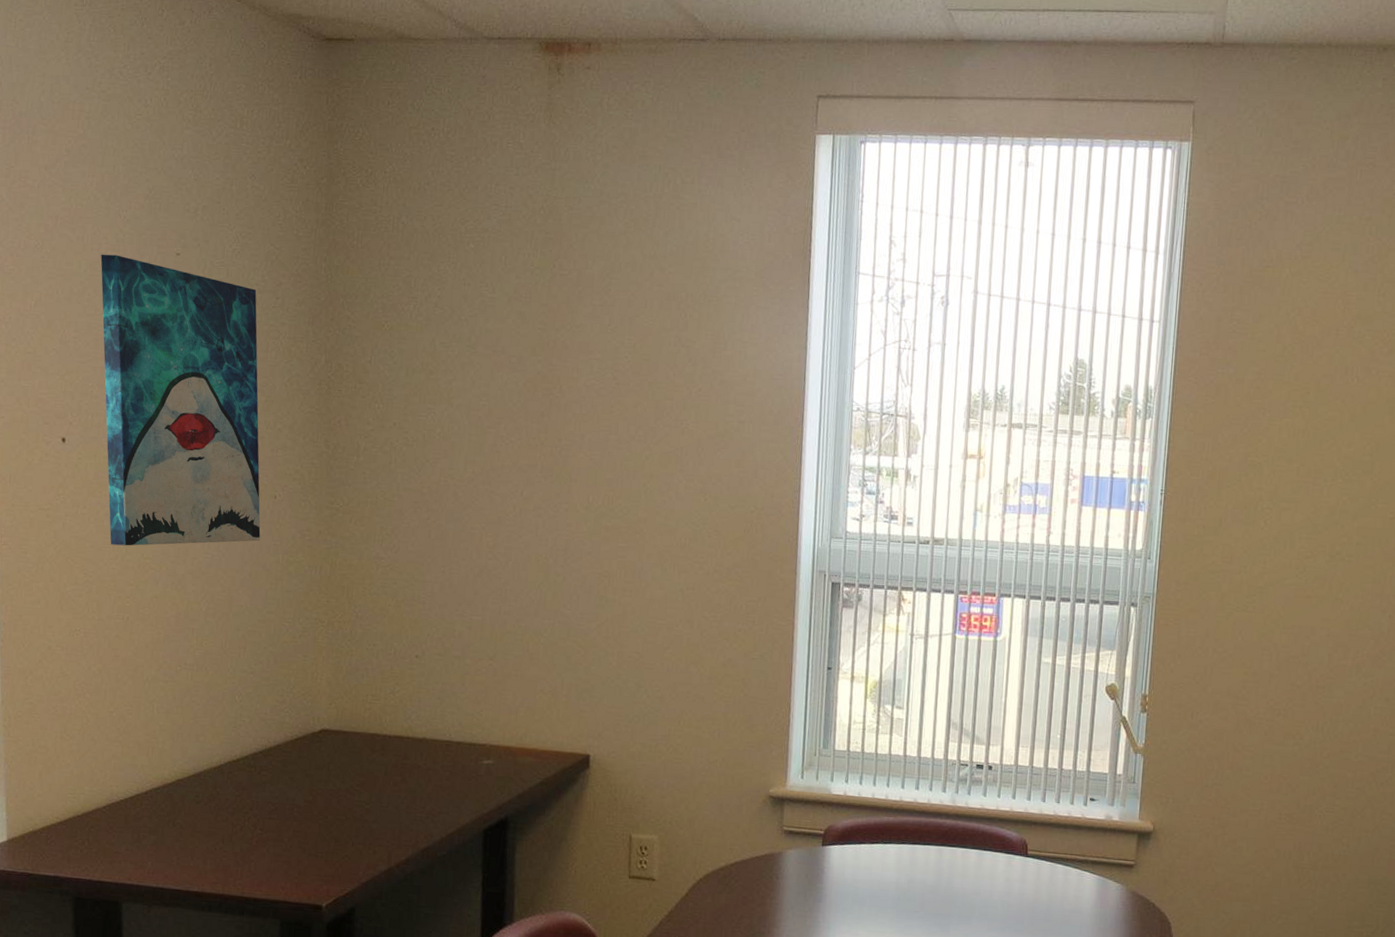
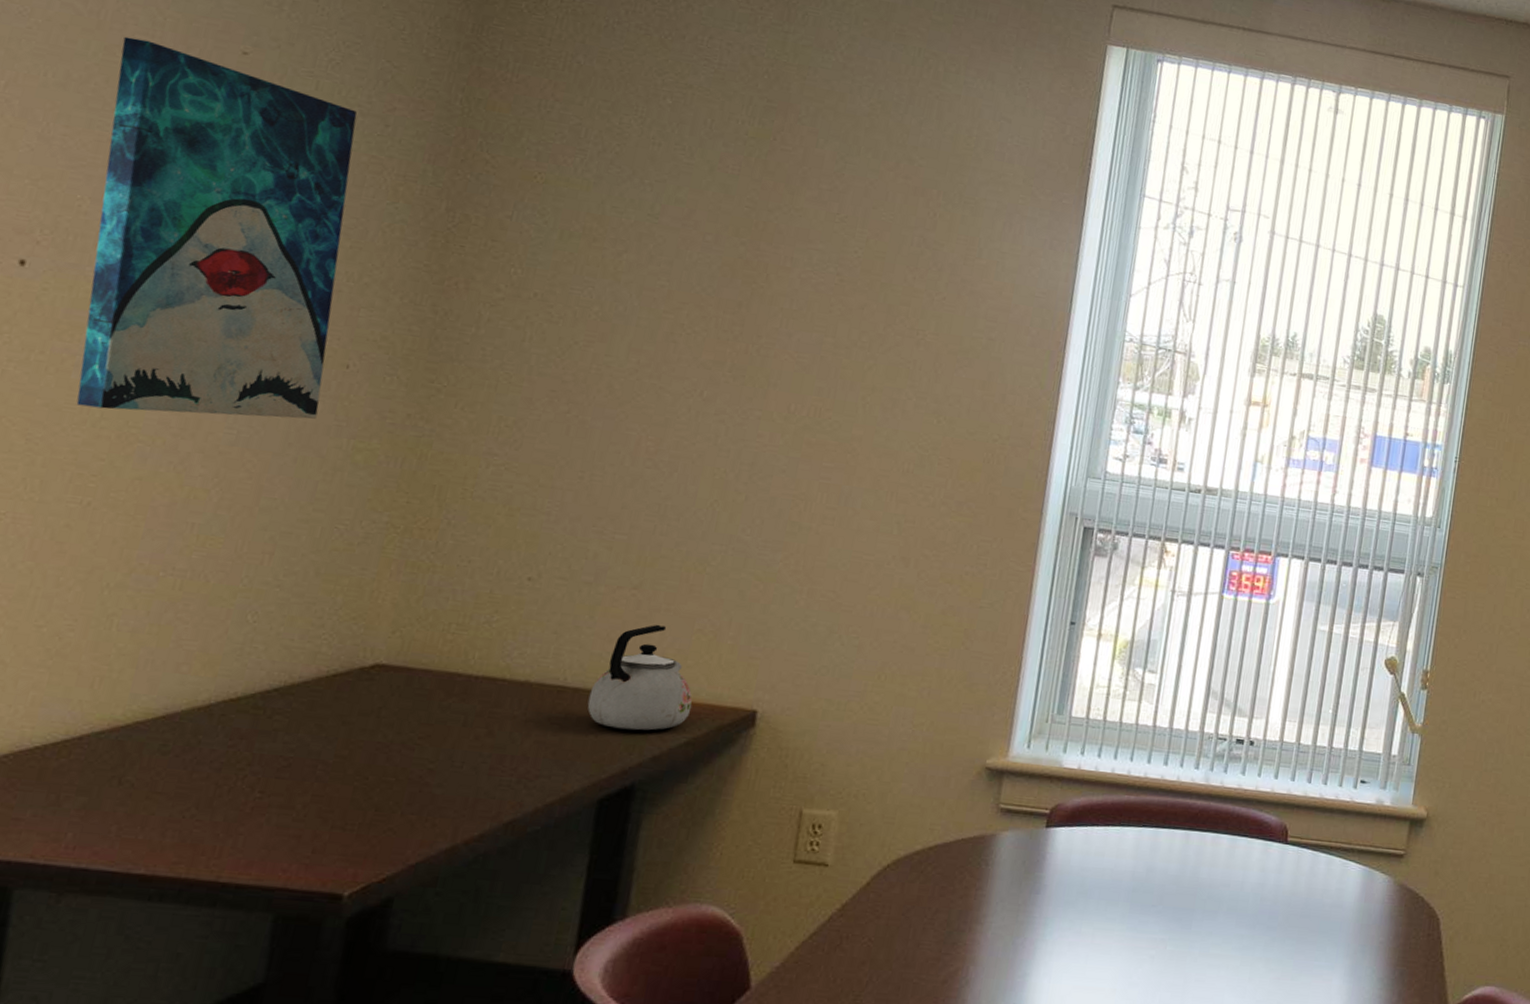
kettle: none [468,687,542,774] -> present [587,624,692,731]

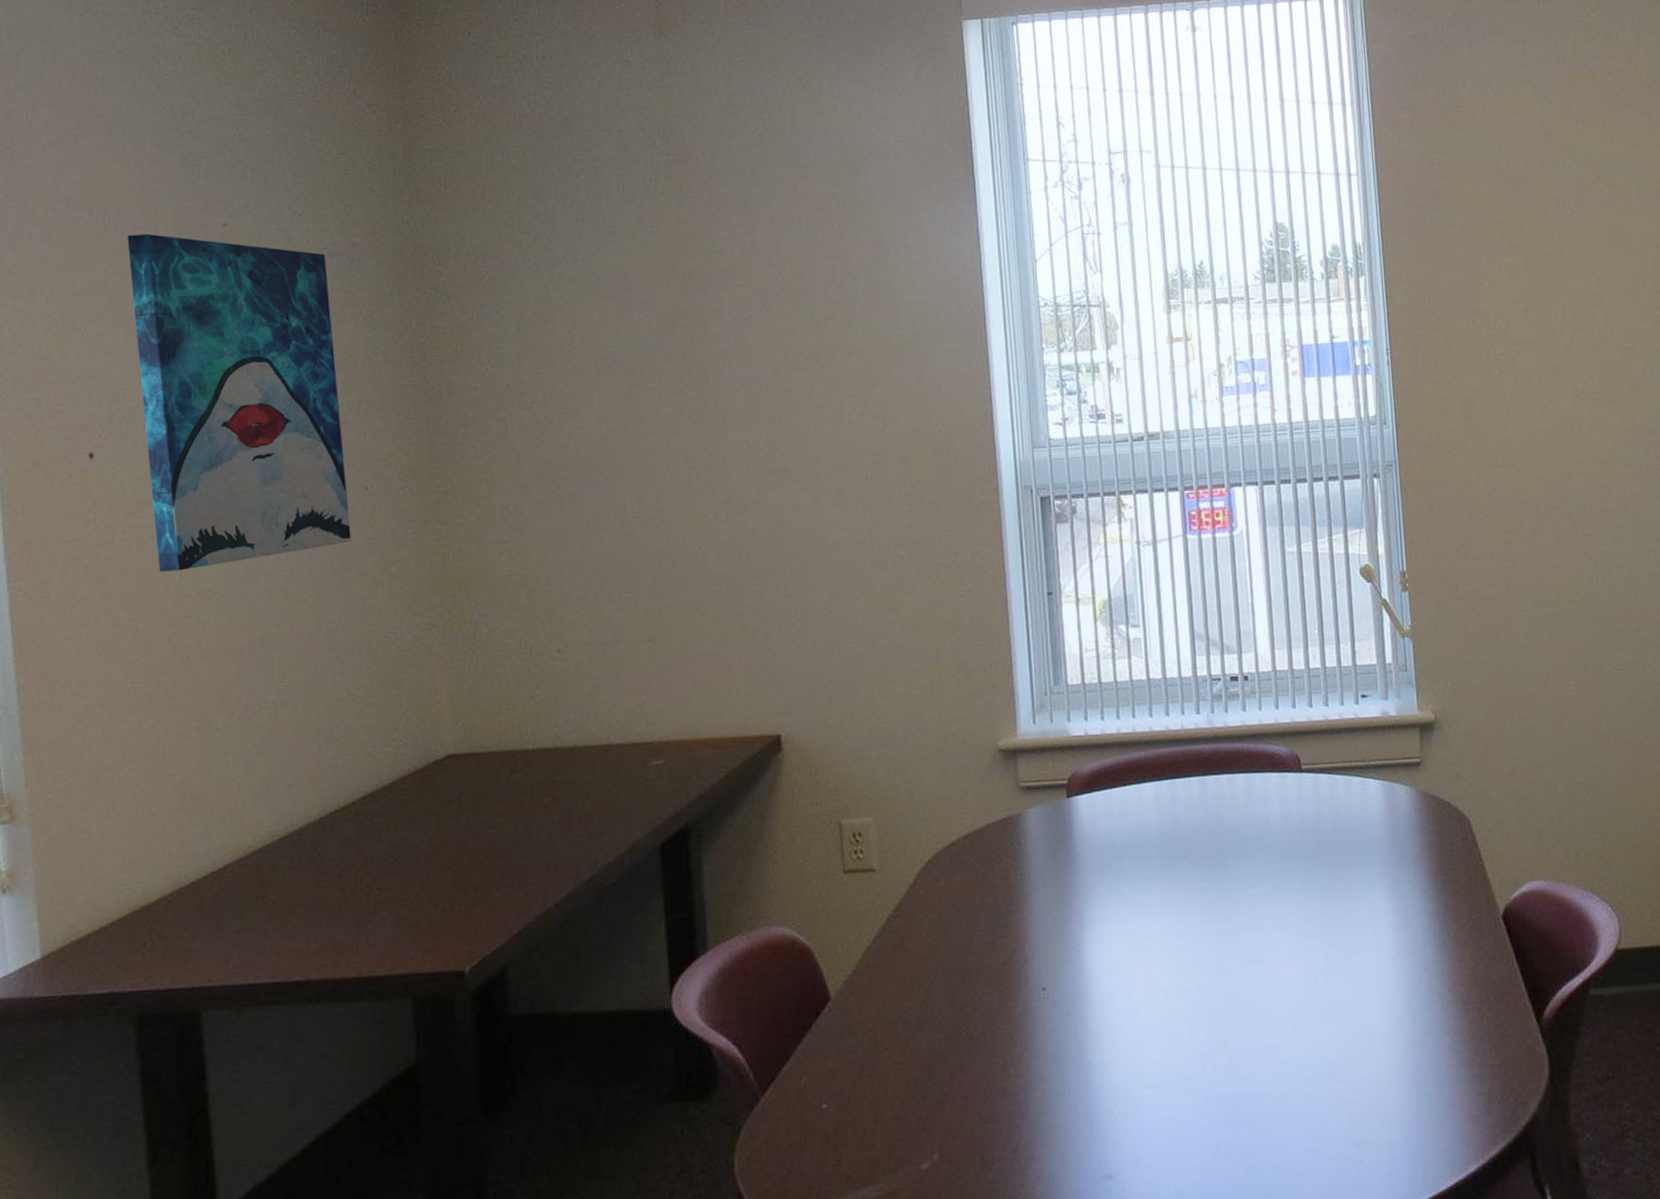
kettle: present [587,624,692,731] -> none [632,670,723,776]

